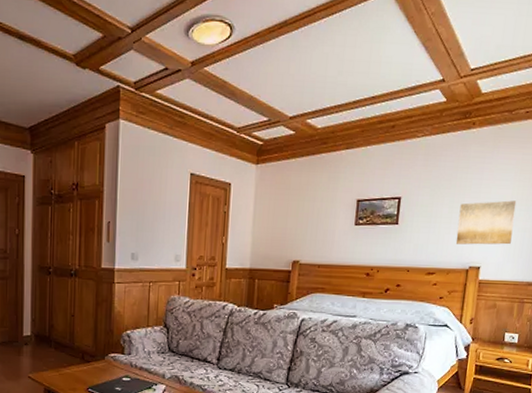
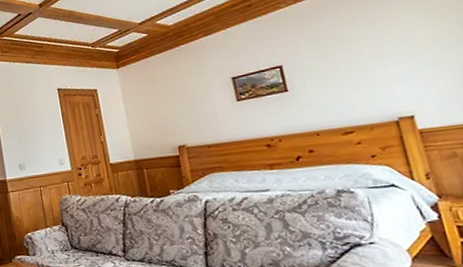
wall art: present [455,200,517,245] -> none [359,39,447,98]

